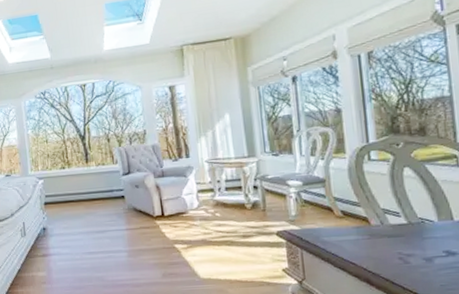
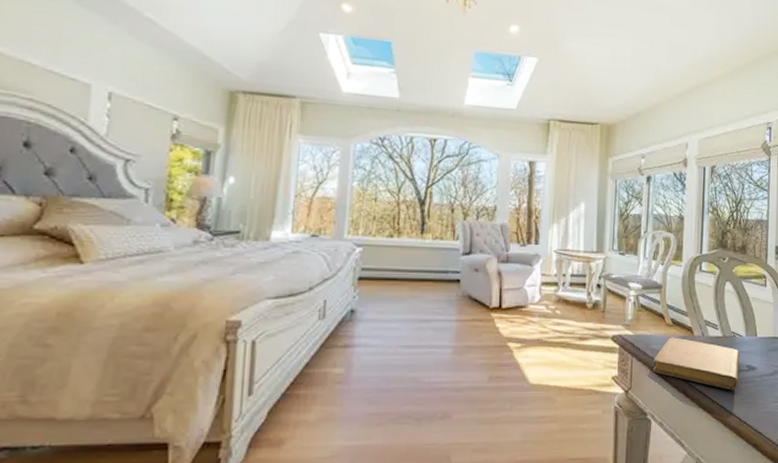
notebook: none [326,228,436,278] -> present [652,337,740,391]

